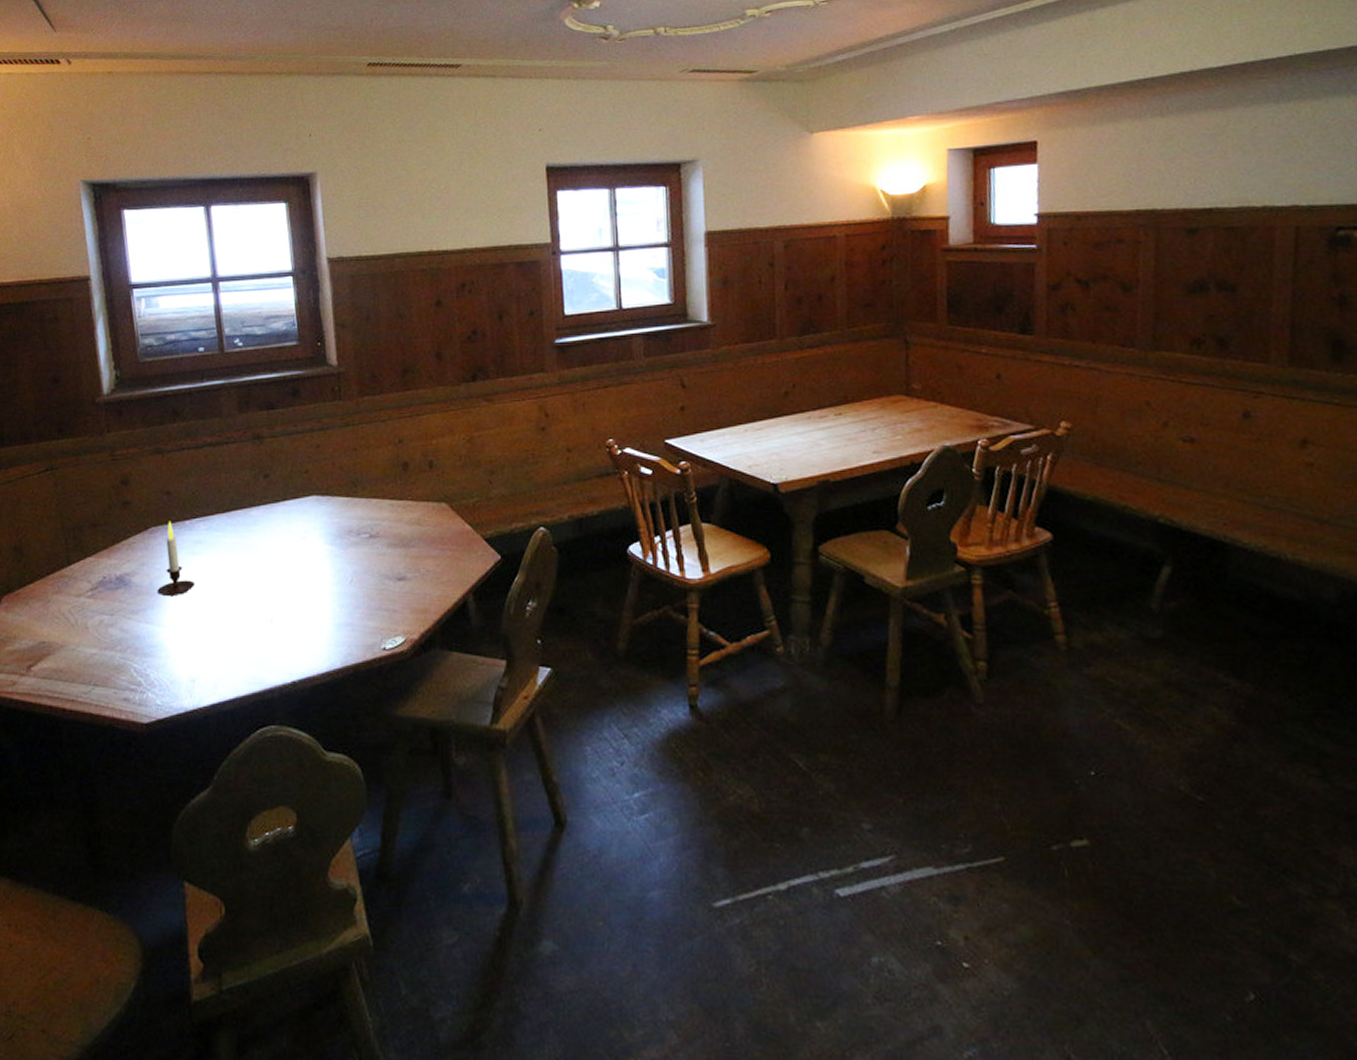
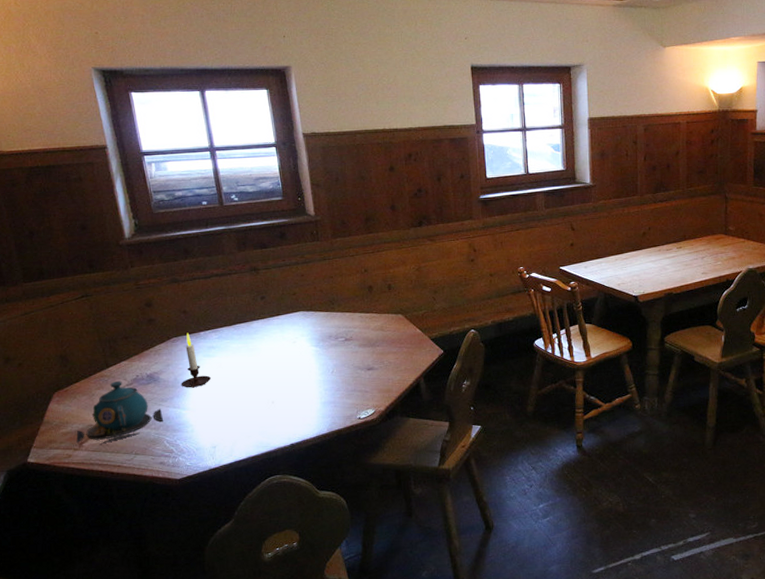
teapot: none [24,583,133,669] -> present [76,380,164,444]

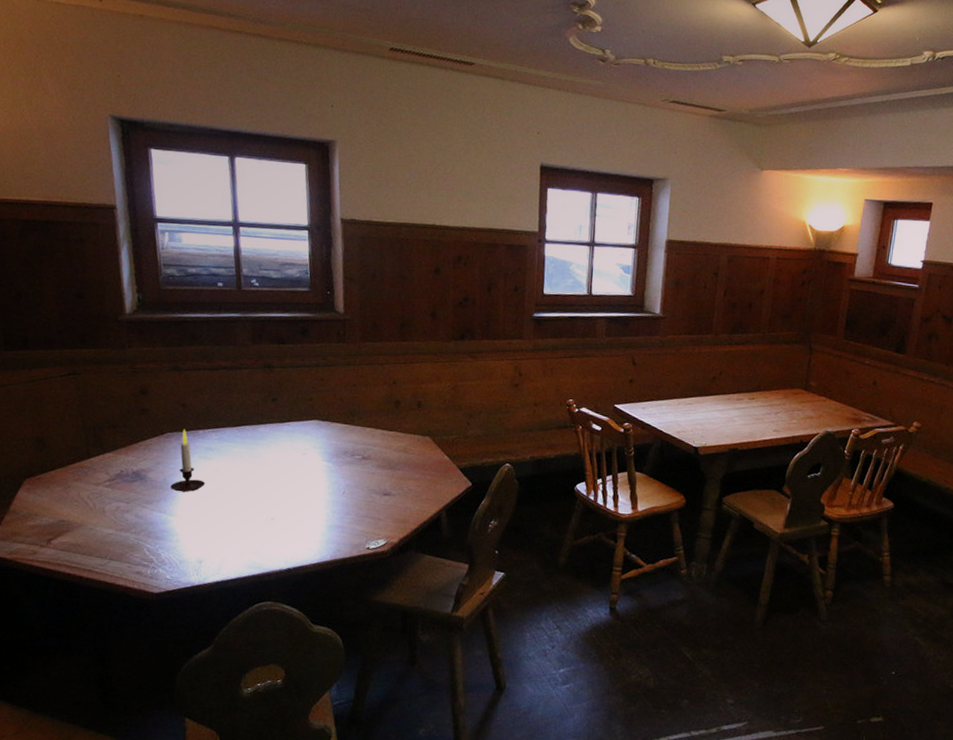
teapot: present [76,380,164,444] -> none [44,474,147,544]

